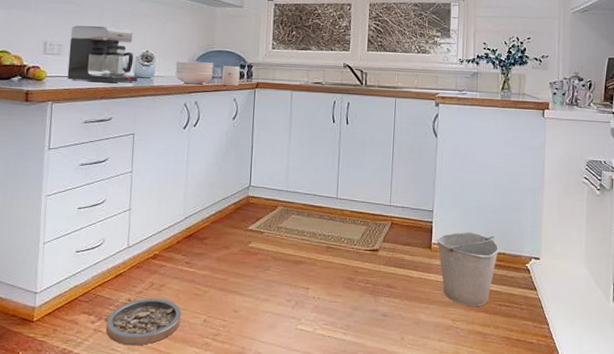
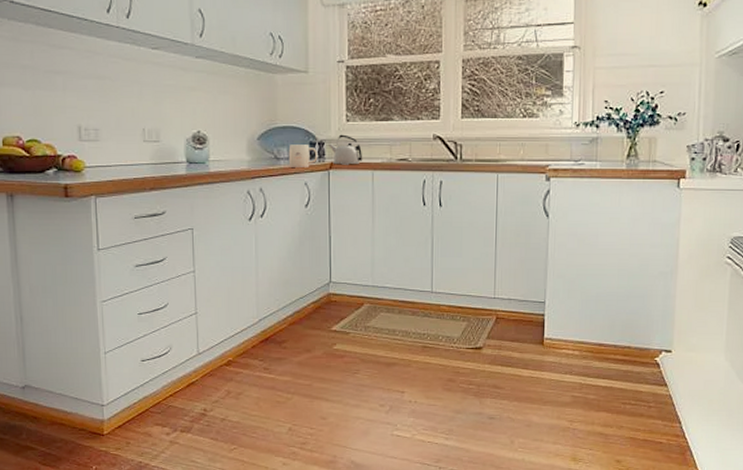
coffee maker: present [67,25,138,83] -> none [107,104,191,171]
pet bowl: present [105,298,181,346] -> none [182,407,263,457]
bowl: present [175,61,213,85] -> none [233,141,278,168]
kettle: none [256,59,284,86] -> present [329,134,363,165]
bucket: present [436,232,499,307] -> none [549,324,623,406]

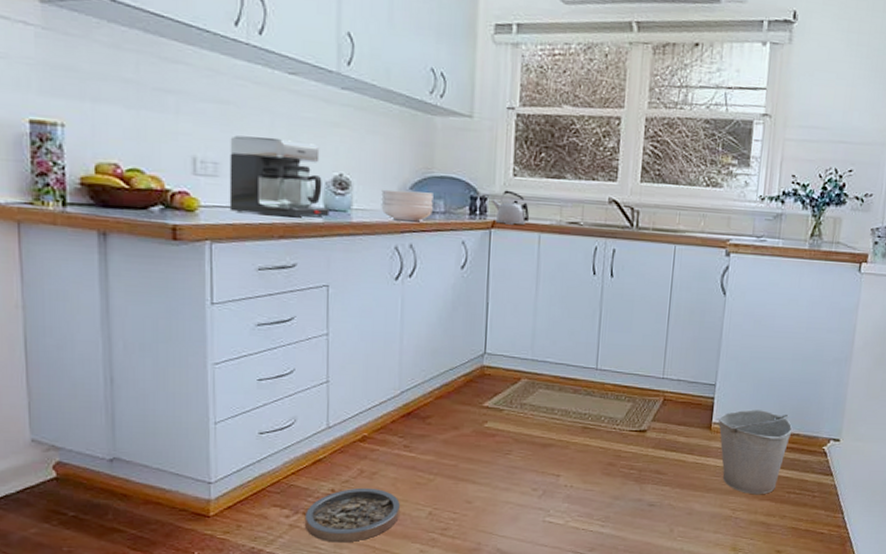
coffee maker: none [107,104,191,171] -> present [229,135,330,218]
pet bowl: none [182,407,263,457] -> present [304,487,400,543]
bowl: none [233,141,278,168] -> present [381,189,433,222]
mug: present [288,144,318,169] -> none [445,197,479,225]
bucket: none [549,324,623,406] -> present [717,409,793,495]

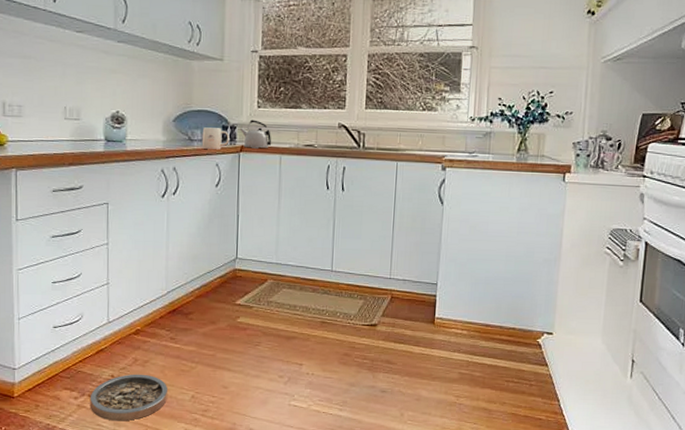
coffee maker: present [229,135,330,218] -> none [30,83,109,148]
bowl: present [381,189,433,222] -> none [150,122,192,149]
mug: none [445,197,479,225] -> present [202,127,230,150]
bucket: present [717,409,793,495] -> none [440,306,509,383]

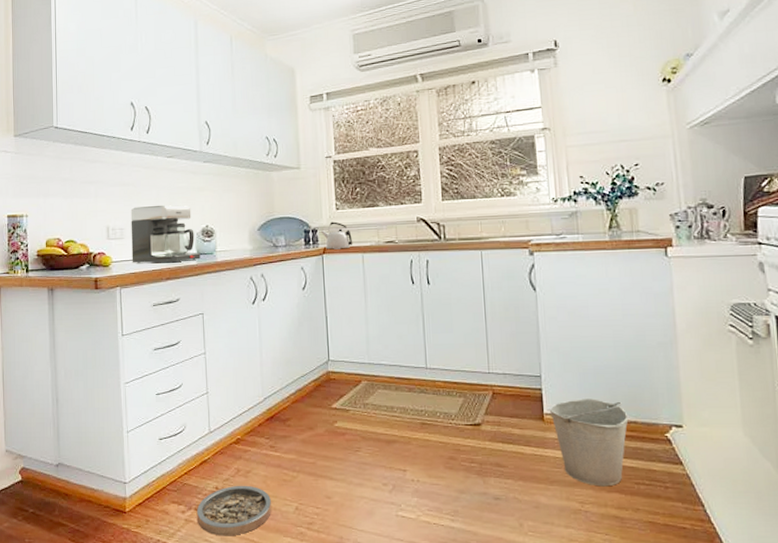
coffee maker: none [30,83,109,148] -> present [130,205,201,264]
mug: present [202,127,230,150] -> none [285,233,312,255]
bucket: none [440,306,509,383] -> present [549,399,629,487]

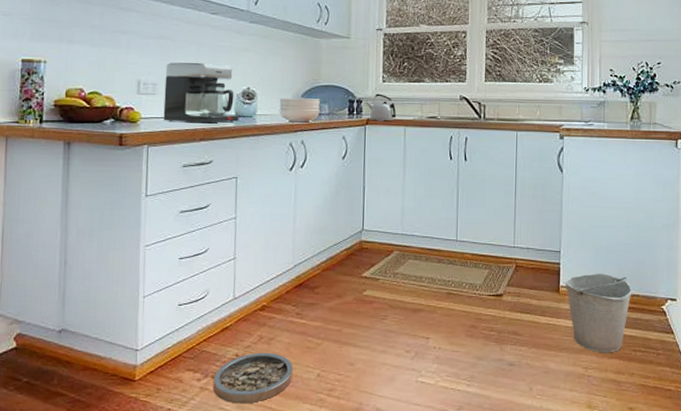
bowl: none [237,231,276,256] -> present [279,98,320,123]

